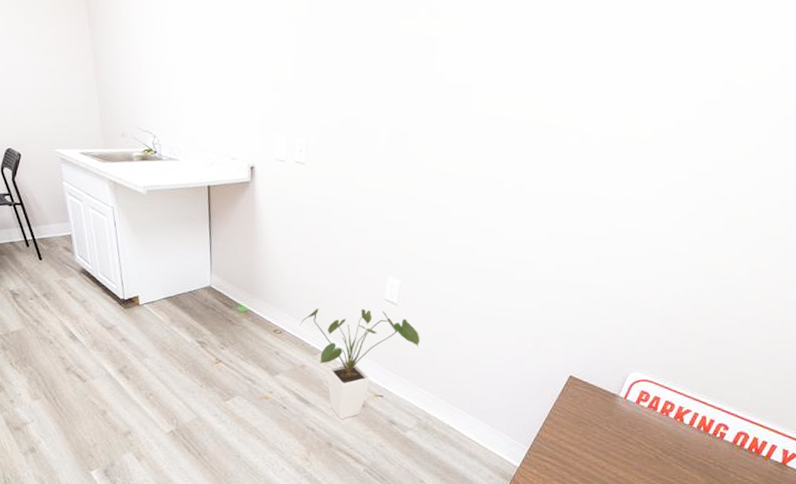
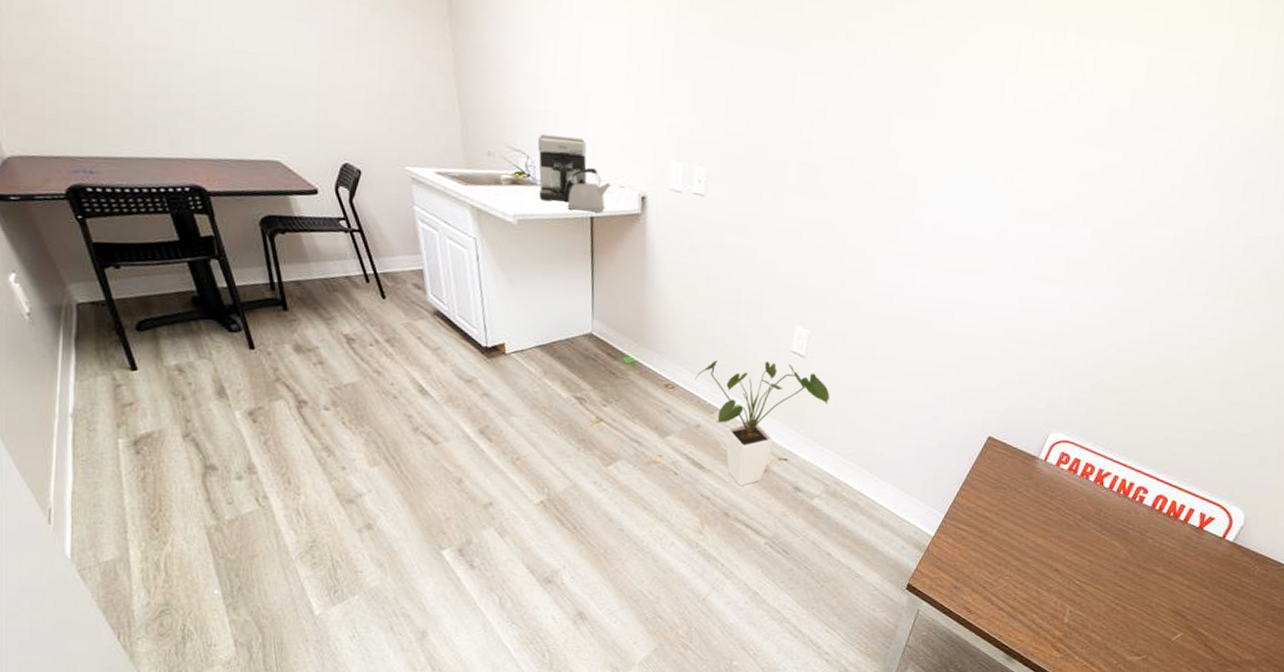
coffee maker: none [162,116,204,173] -> present [537,134,587,202]
kettle: none [184,143,225,182] -> present [563,167,611,213]

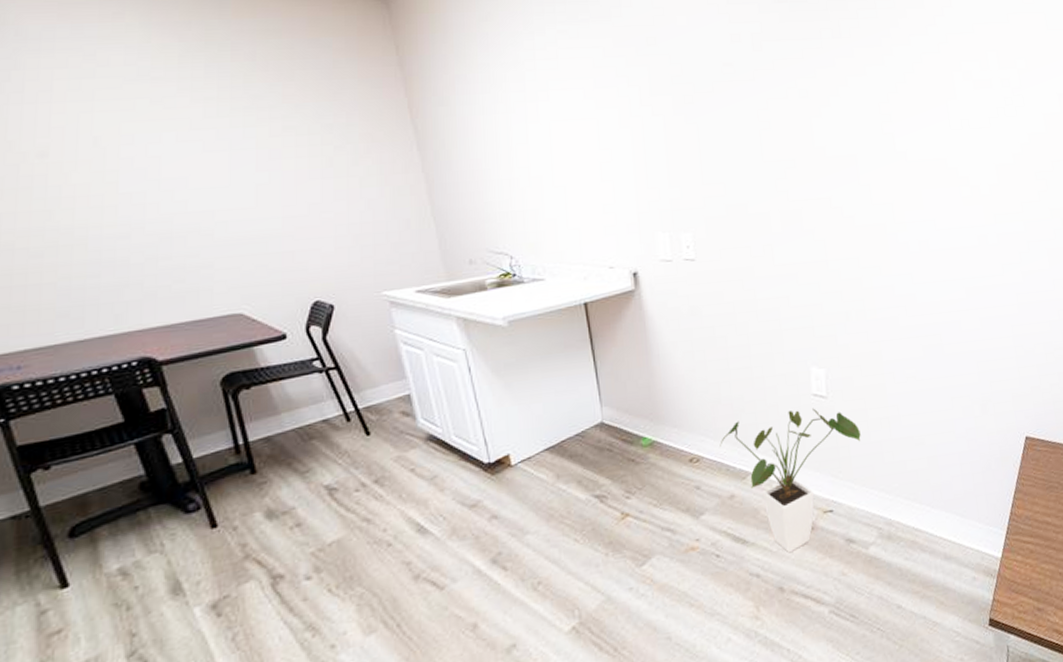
coffee maker: present [537,134,587,202] -> none [519,229,574,296]
kettle: present [563,167,611,213] -> none [553,255,601,300]

